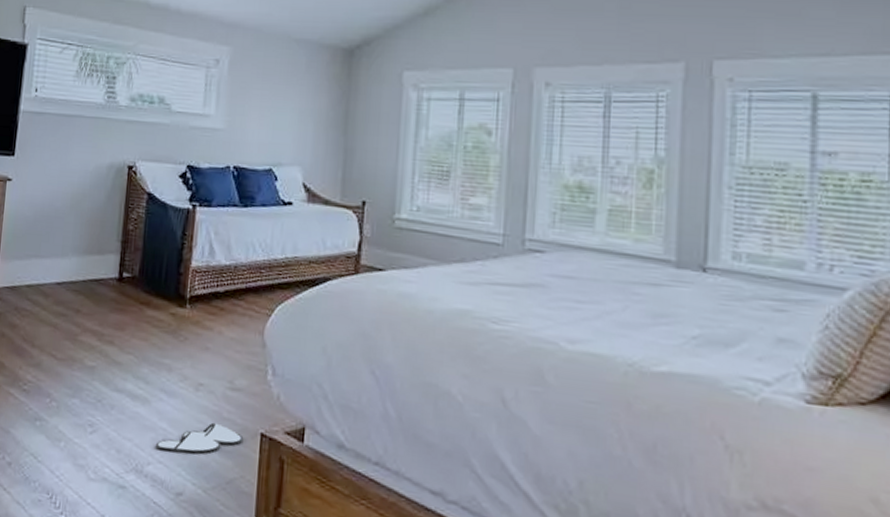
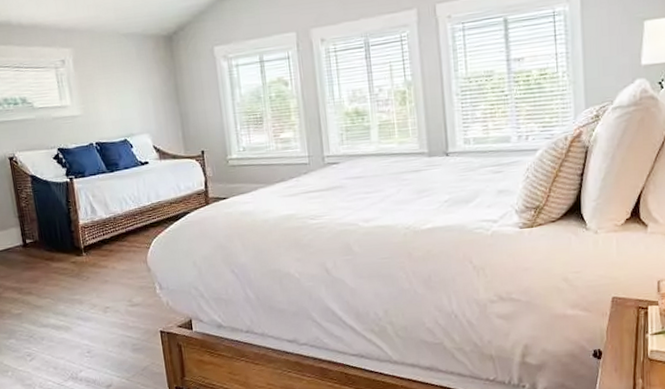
slippers: present [155,422,244,455] -> none [82,331,149,360]

